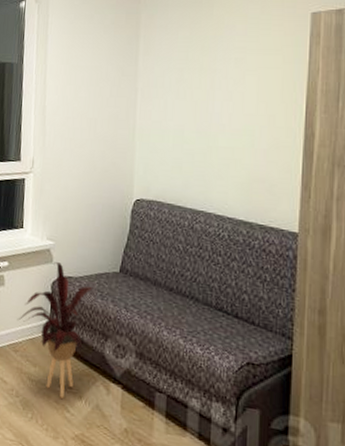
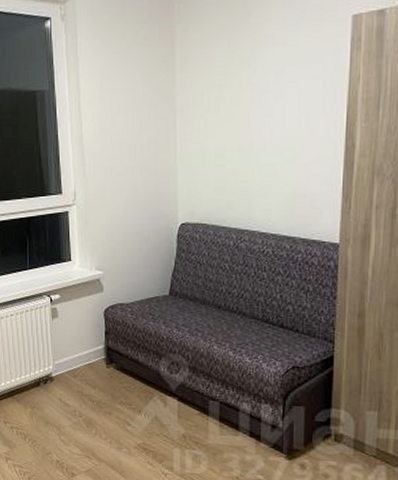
house plant: present [17,262,94,399] -> none [73,291,145,414]

